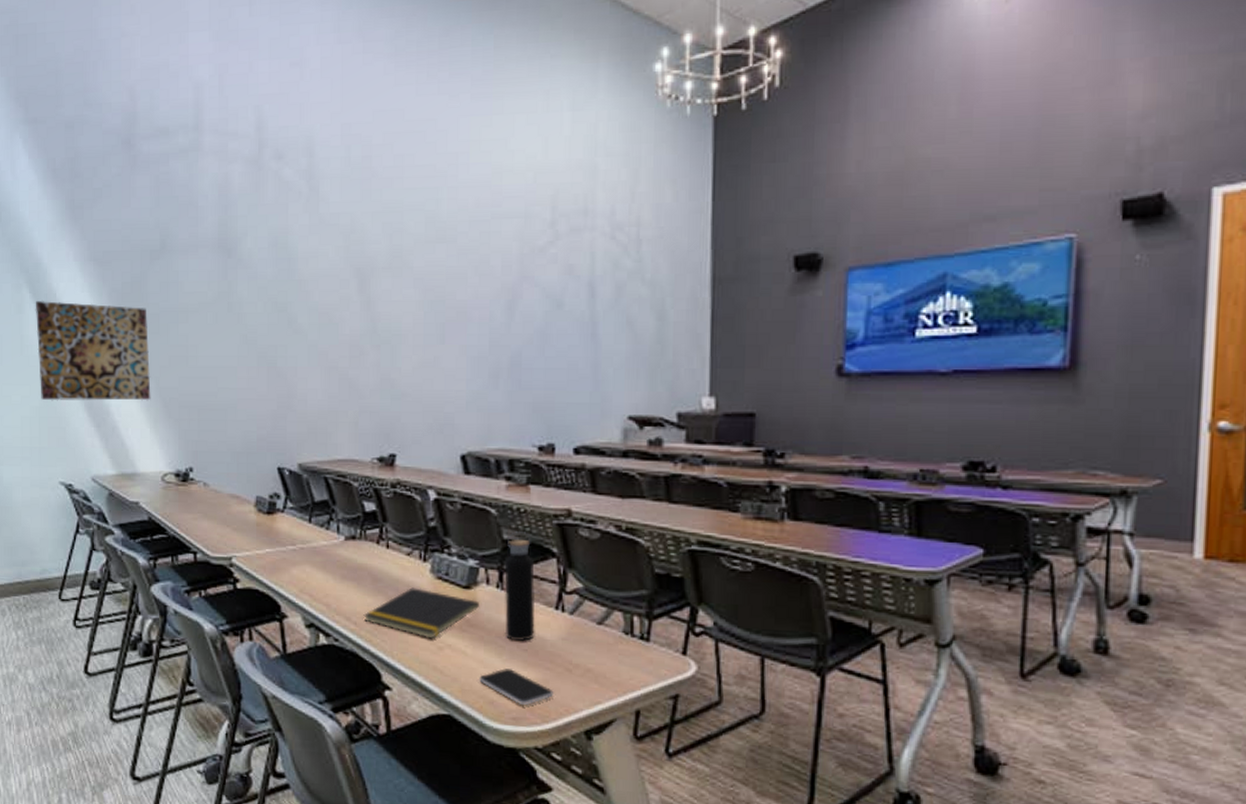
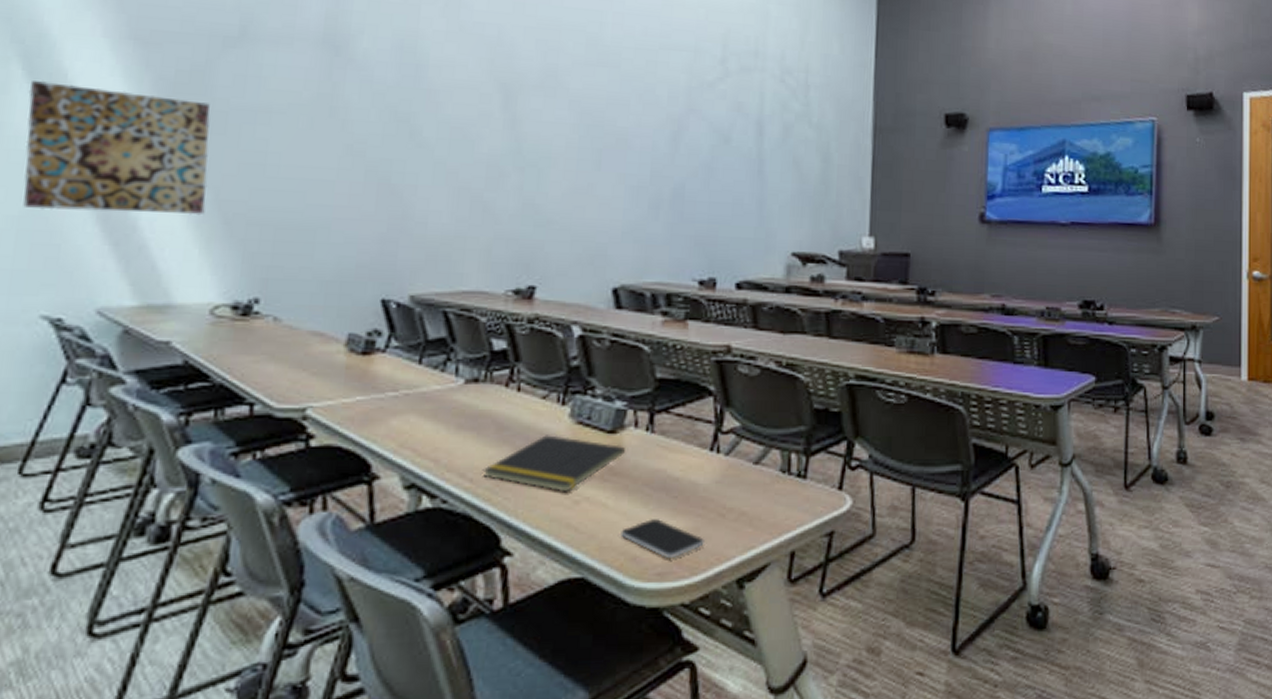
water bottle: present [504,531,536,642] -> none [653,369,690,488]

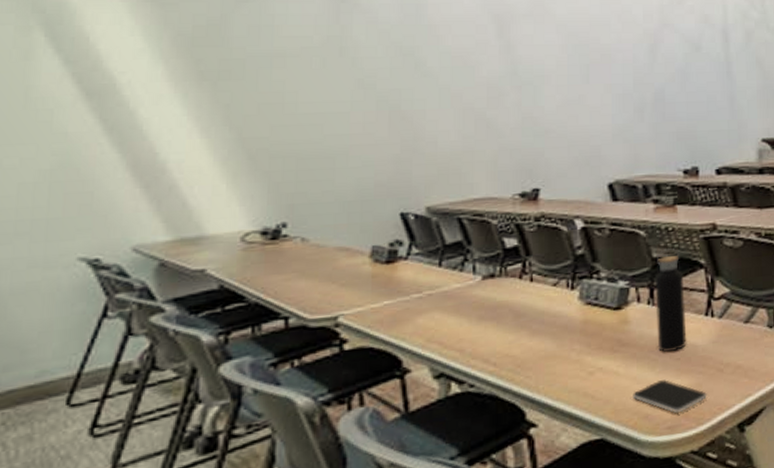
wall art: present [23,80,210,216] -> none [52,44,230,162]
notepad: present [482,435,625,492] -> none [504,316,630,366]
water bottle: none [653,369,690,488] -> present [655,248,687,353]

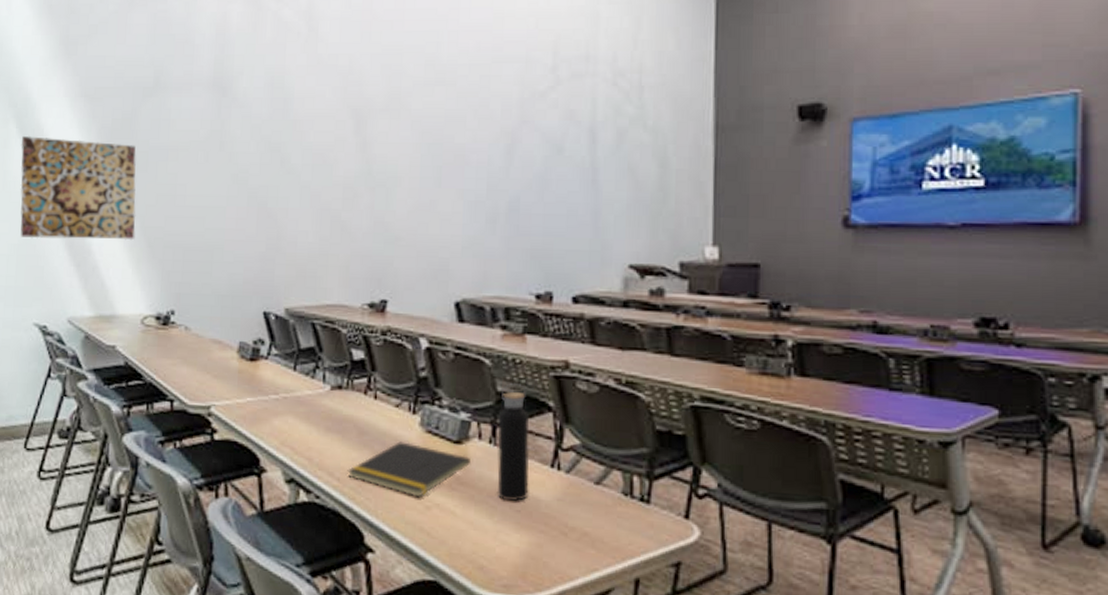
wall art: none [52,44,230,162] -> present [20,135,136,241]
notepad: none [504,316,630,366] -> present [347,441,470,498]
smartphone: present [633,380,708,414] -> none [468,531,549,572]

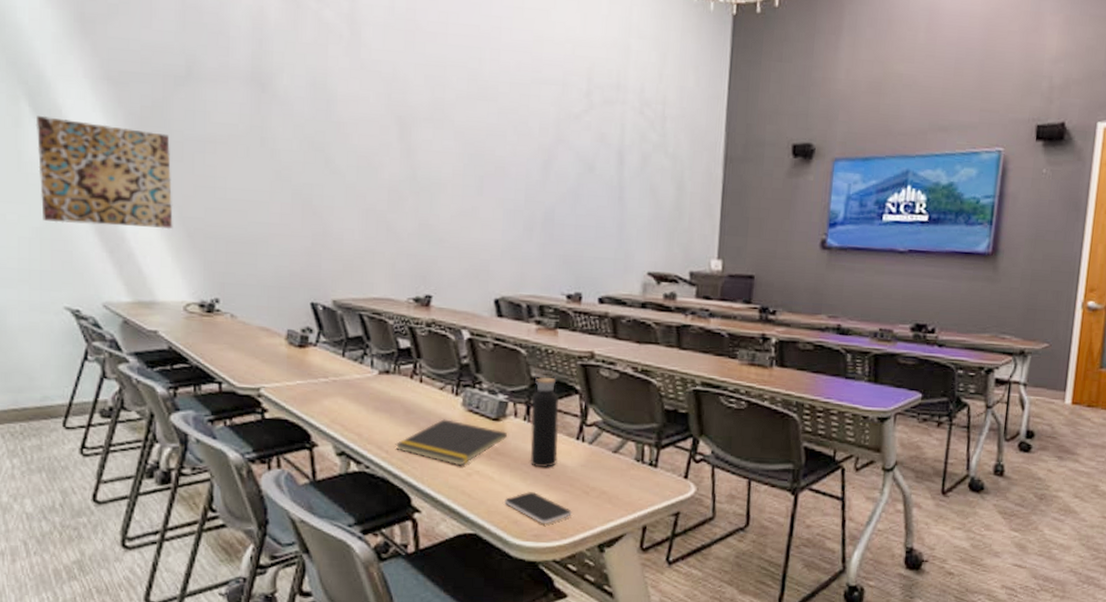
smartphone: none [468,531,549,572] -> present [504,492,573,524]

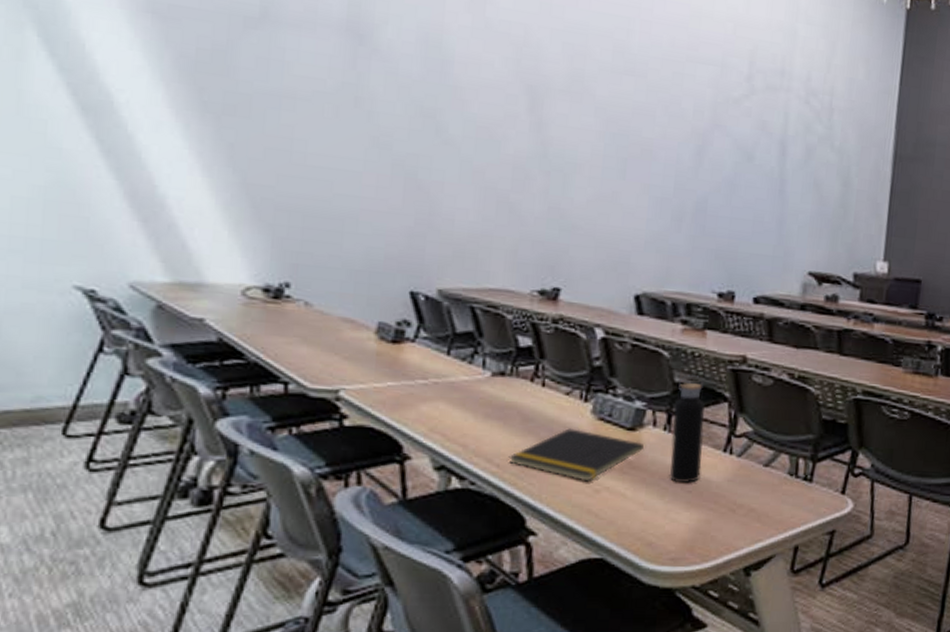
wall art: present [35,115,173,230] -> none [46,49,234,198]
smartphone: present [504,492,573,524] -> none [638,510,717,546]

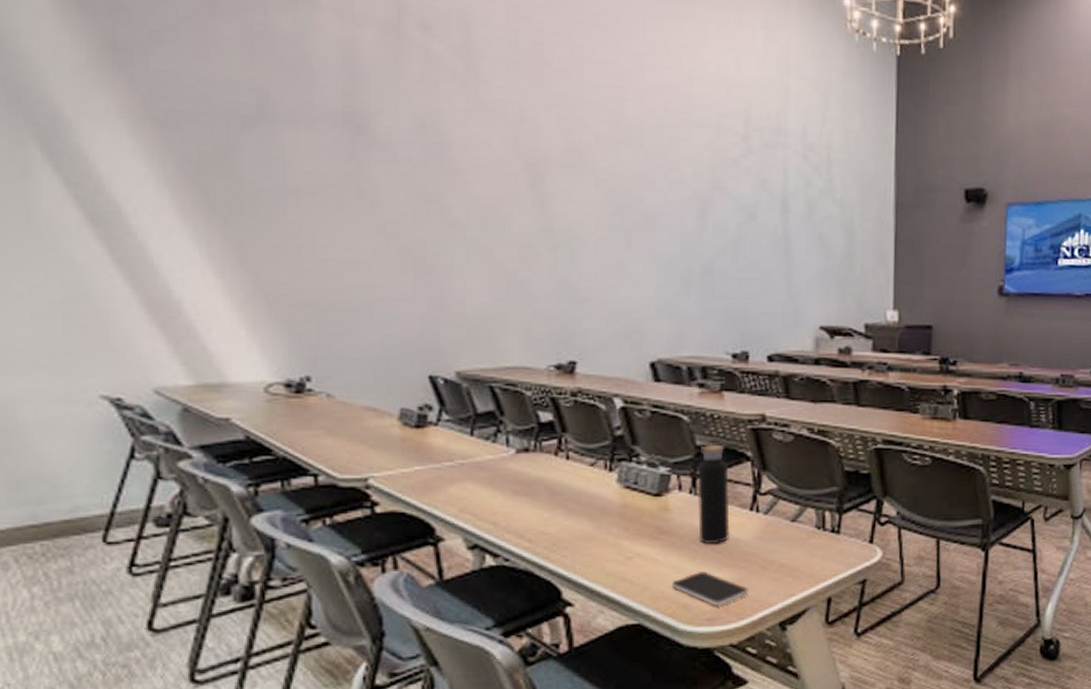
notepad: present [508,428,644,482] -> none [539,499,671,550]
smartphone: none [638,510,717,546] -> present [671,572,750,606]

